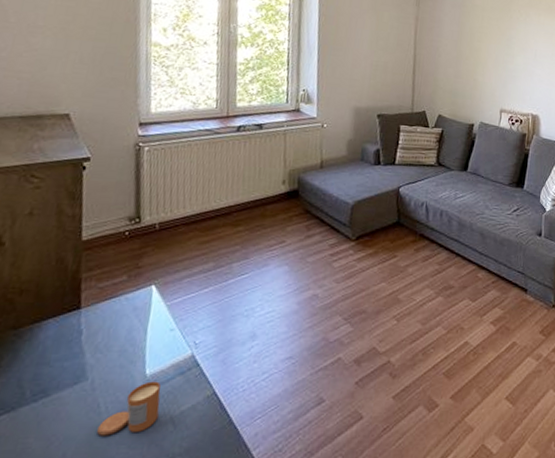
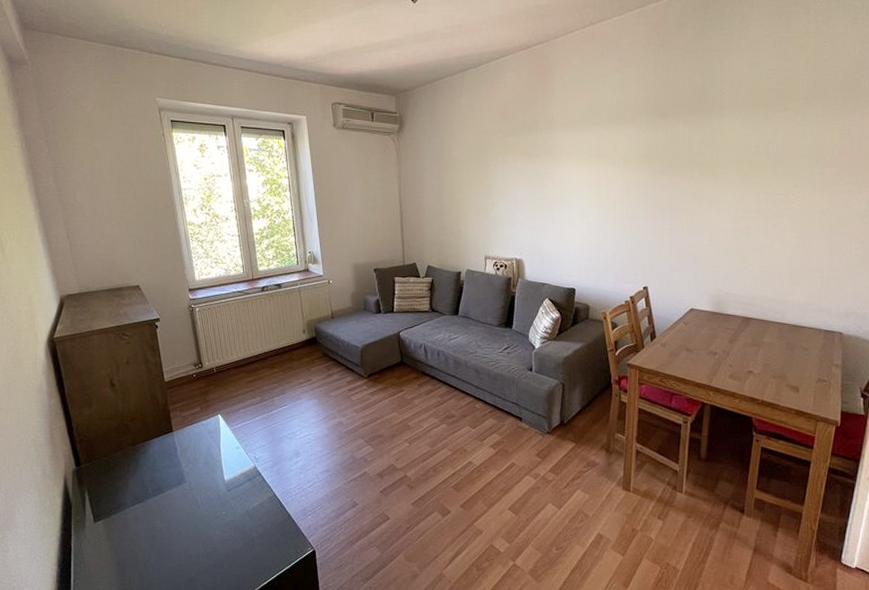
candle: present [97,381,161,436] -> none [199,485,238,522]

